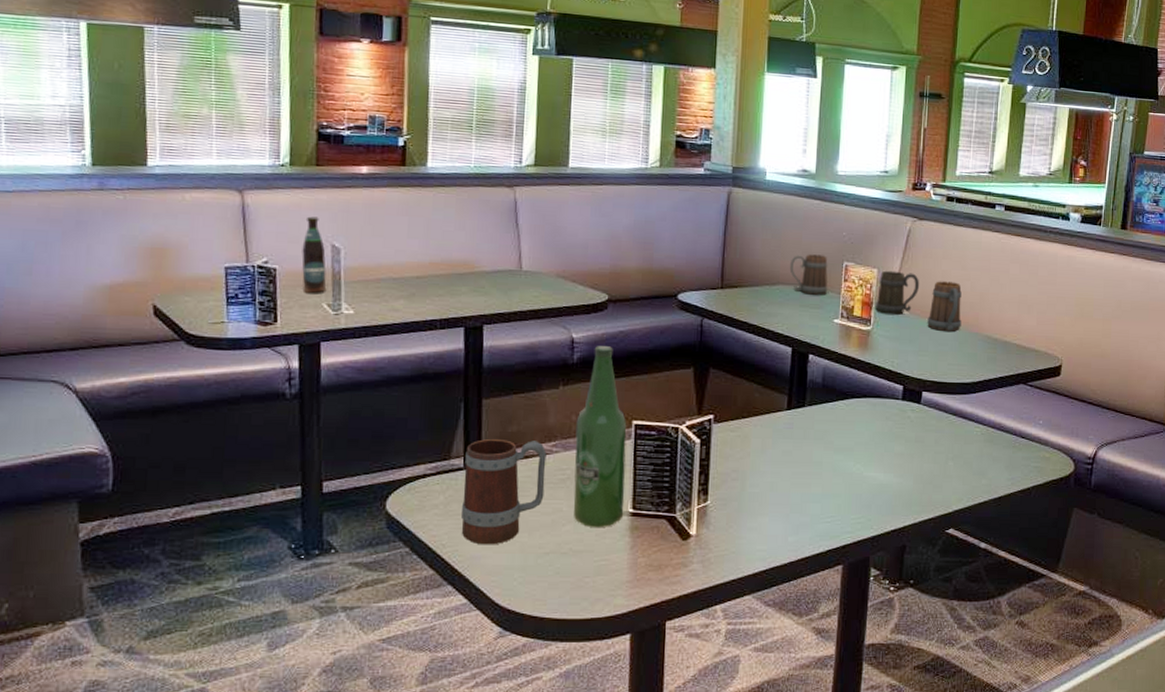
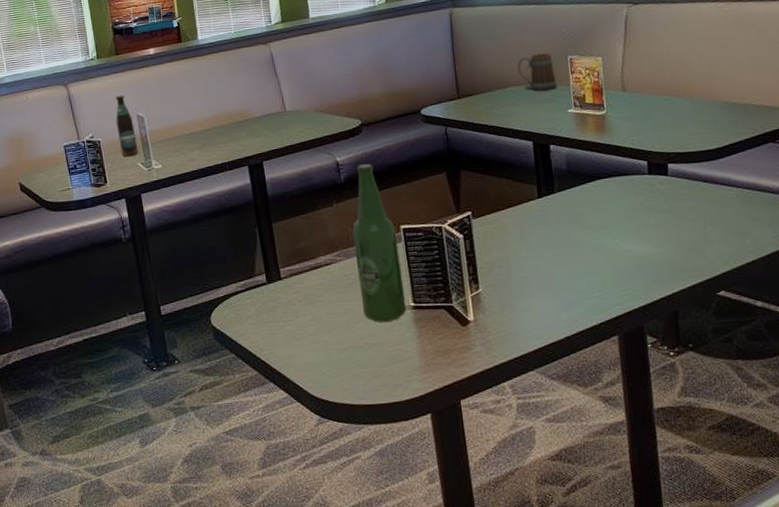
beer mug: present [461,438,547,545] -> none [266,253,336,346]
beer mug: present [875,270,920,316] -> none [605,55,647,98]
beer mug: present [927,281,962,333] -> none [660,56,696,105]

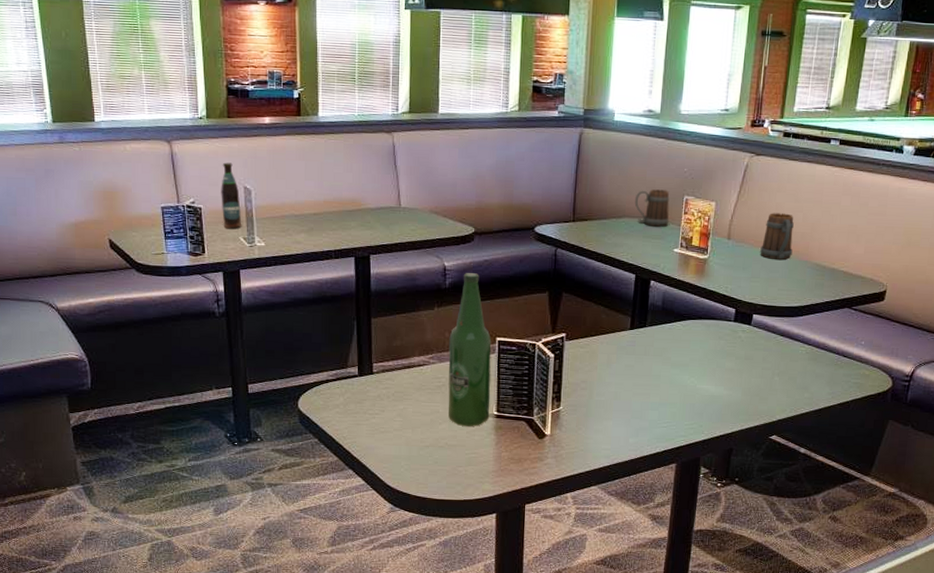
beer mug: none [660,56,696,105] -> present [760,213,794,261]

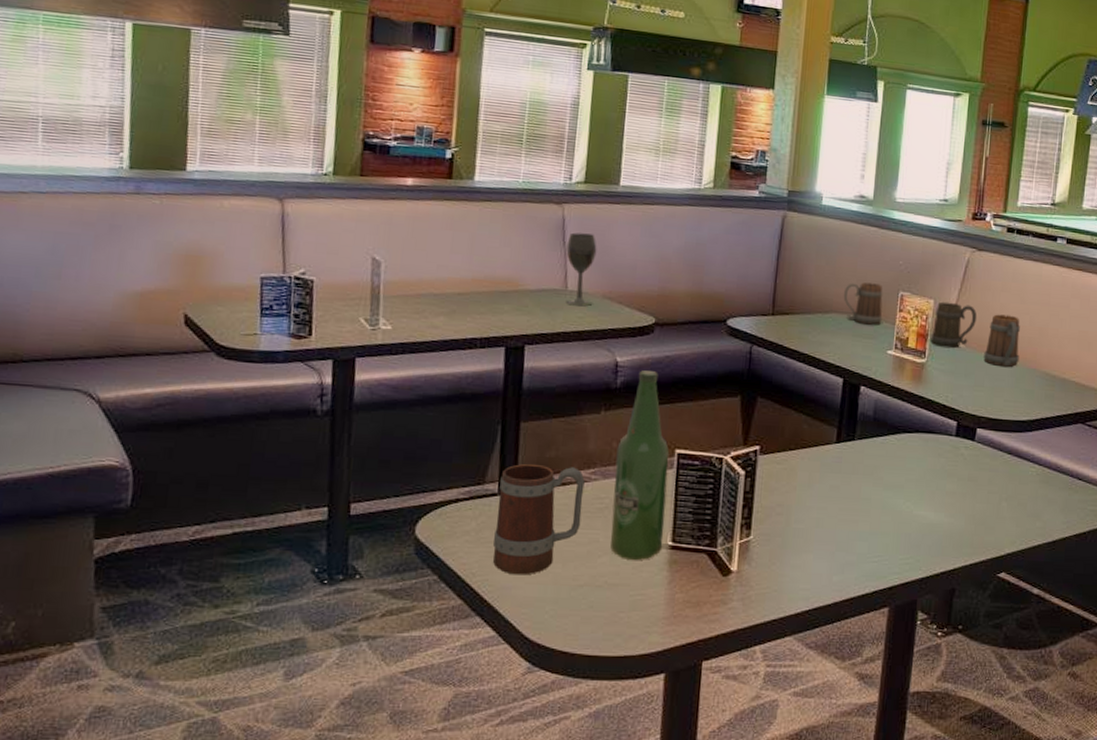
bottle: present [221,162,242,231] -> none [339,227,366,309]
beer mug: none [357,351,425,438] -> present [493,463,585,575]
wine glass: none [398,157,423,221] -> present [565,232,597,307]
beer mug: none [712,203,755,246] -> present [930,301,978,349]

